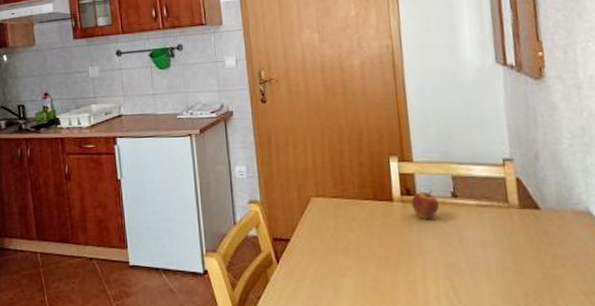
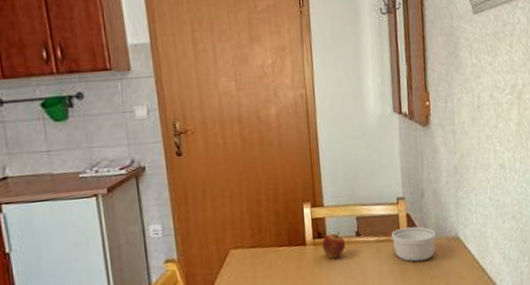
ramekin: none [496,193,558,235] -> present [391,226,437,262]

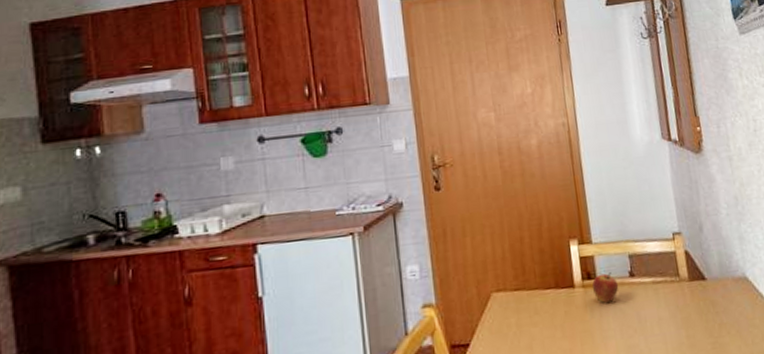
ramekin: present [391,226,437,262] -> none [669,265,721,307]

